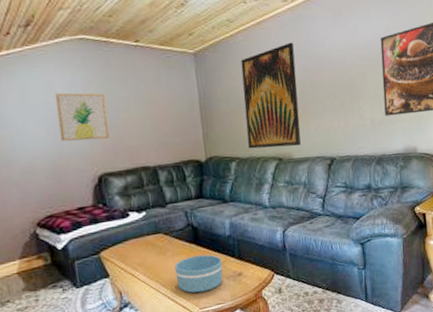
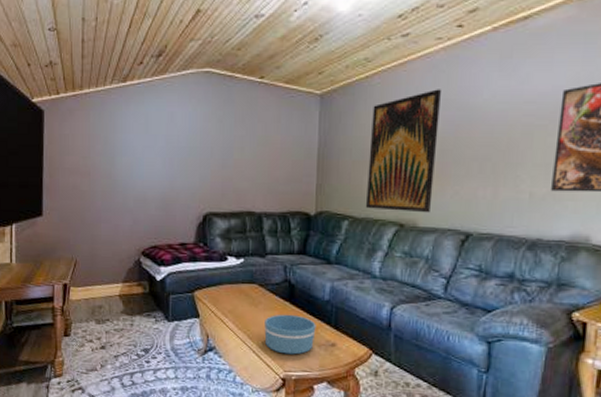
wall art: present [54,92,110,142] -> none [174,126,221,177]

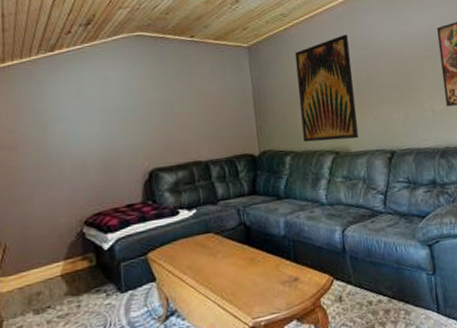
bowl: present [264,314,316,355] -> none [225,256,278,301]

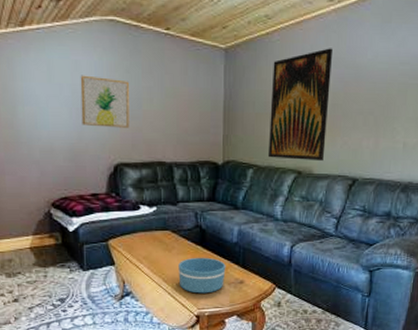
wall art: none [110,87,162,136] -> present [80,75,130,128]
bowl: none [225,256,278,301] -> present [178,257,226,294]

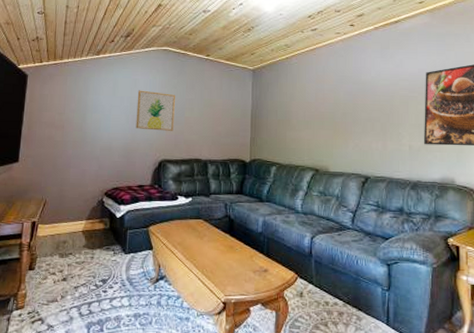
bowl: present [178,257,226,294] -> none [208,245,252,281]
wall art: present [267,48,332,162] -> none [288,68,341,161]

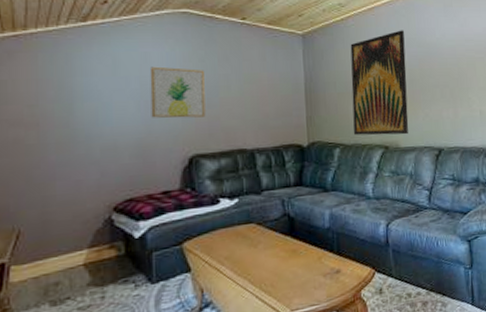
wall art: none [288,68,341,161] -> present [350,30,409,136]

